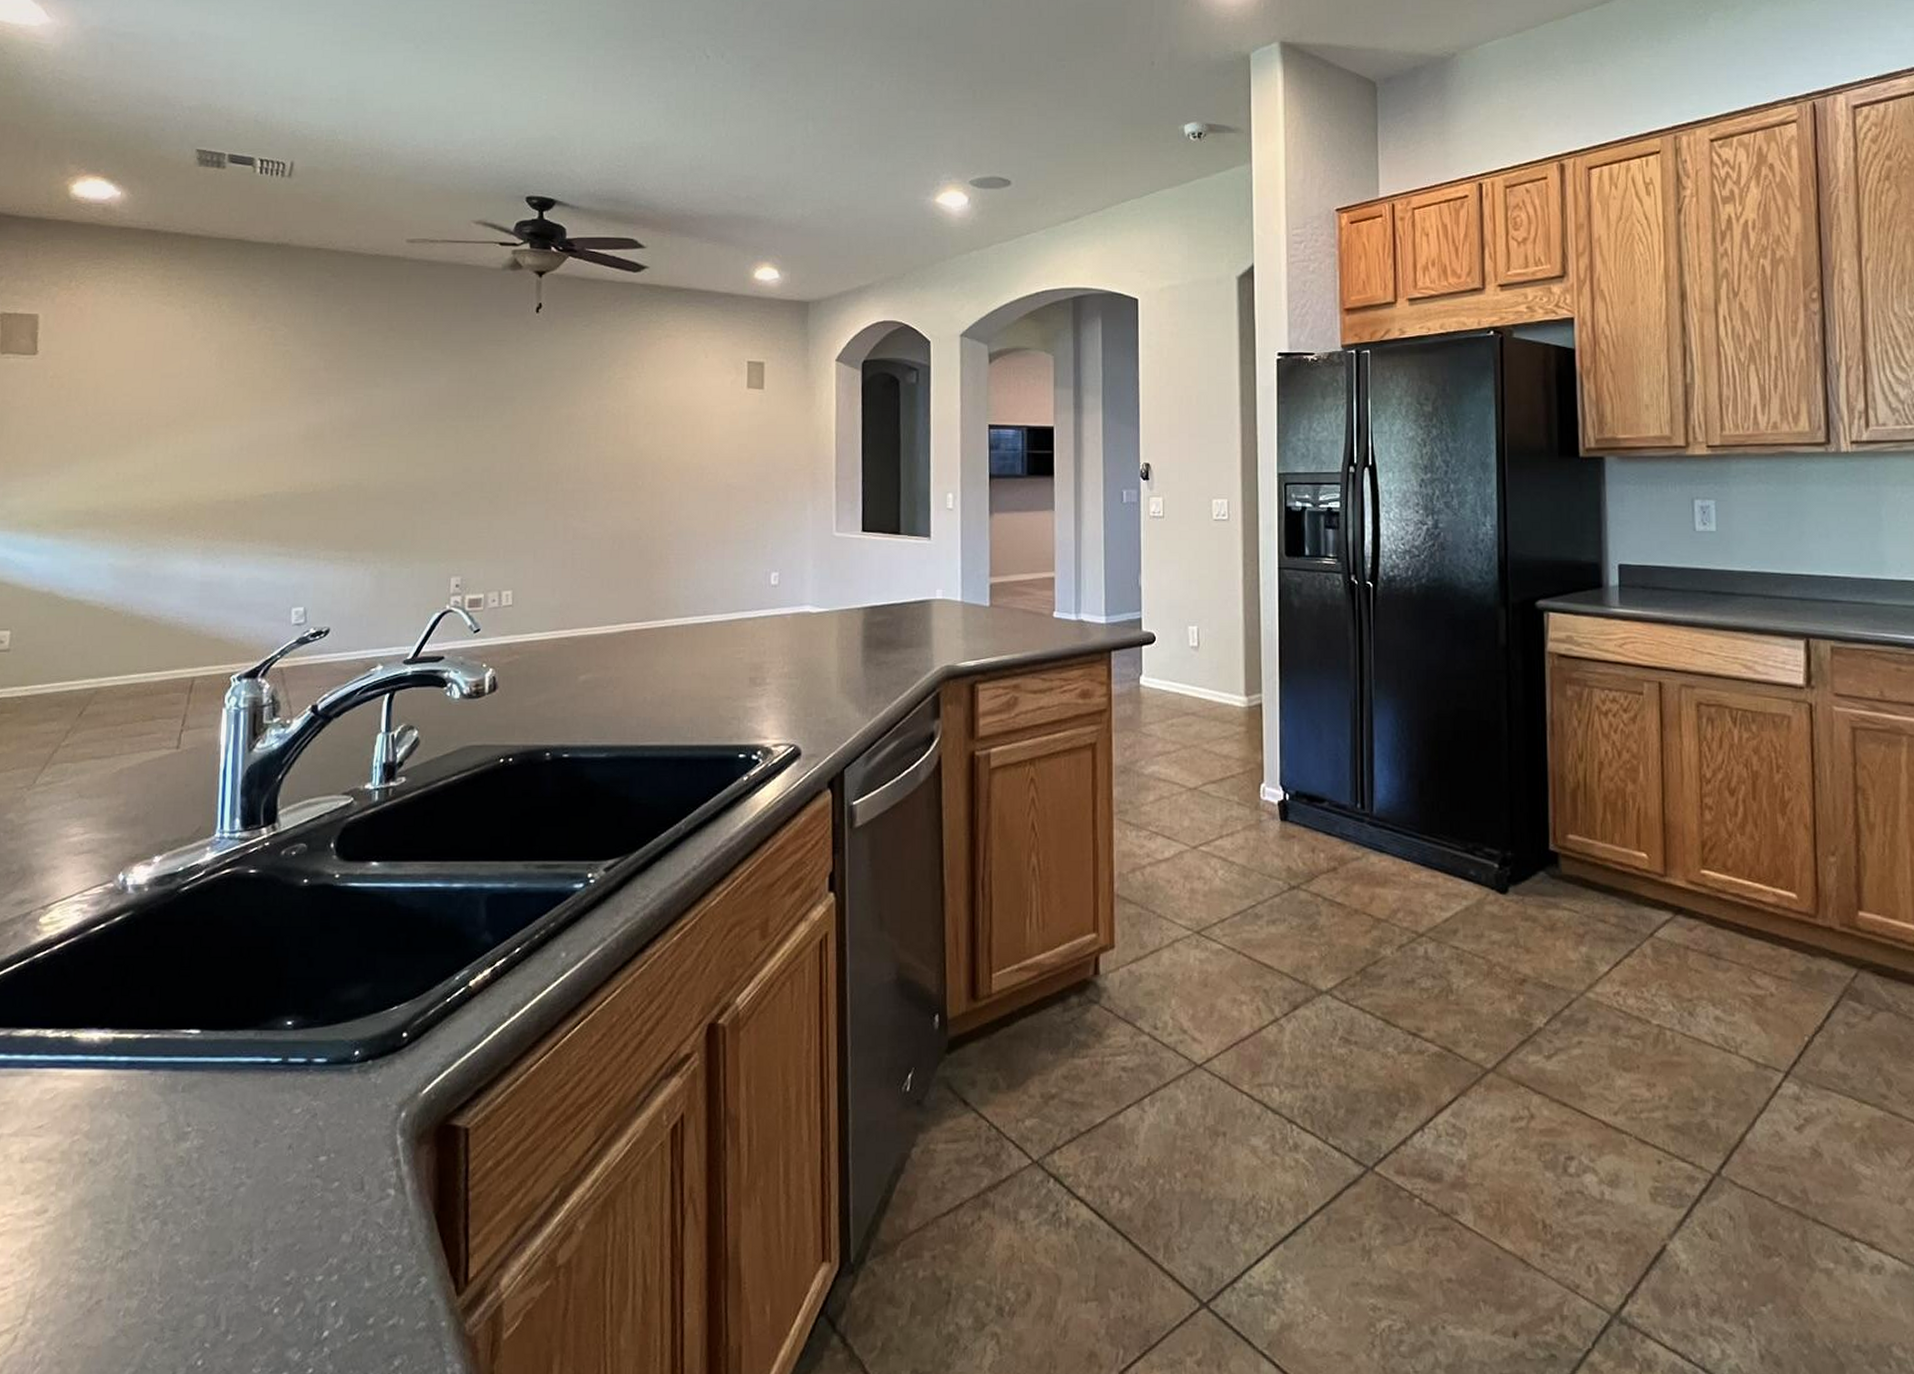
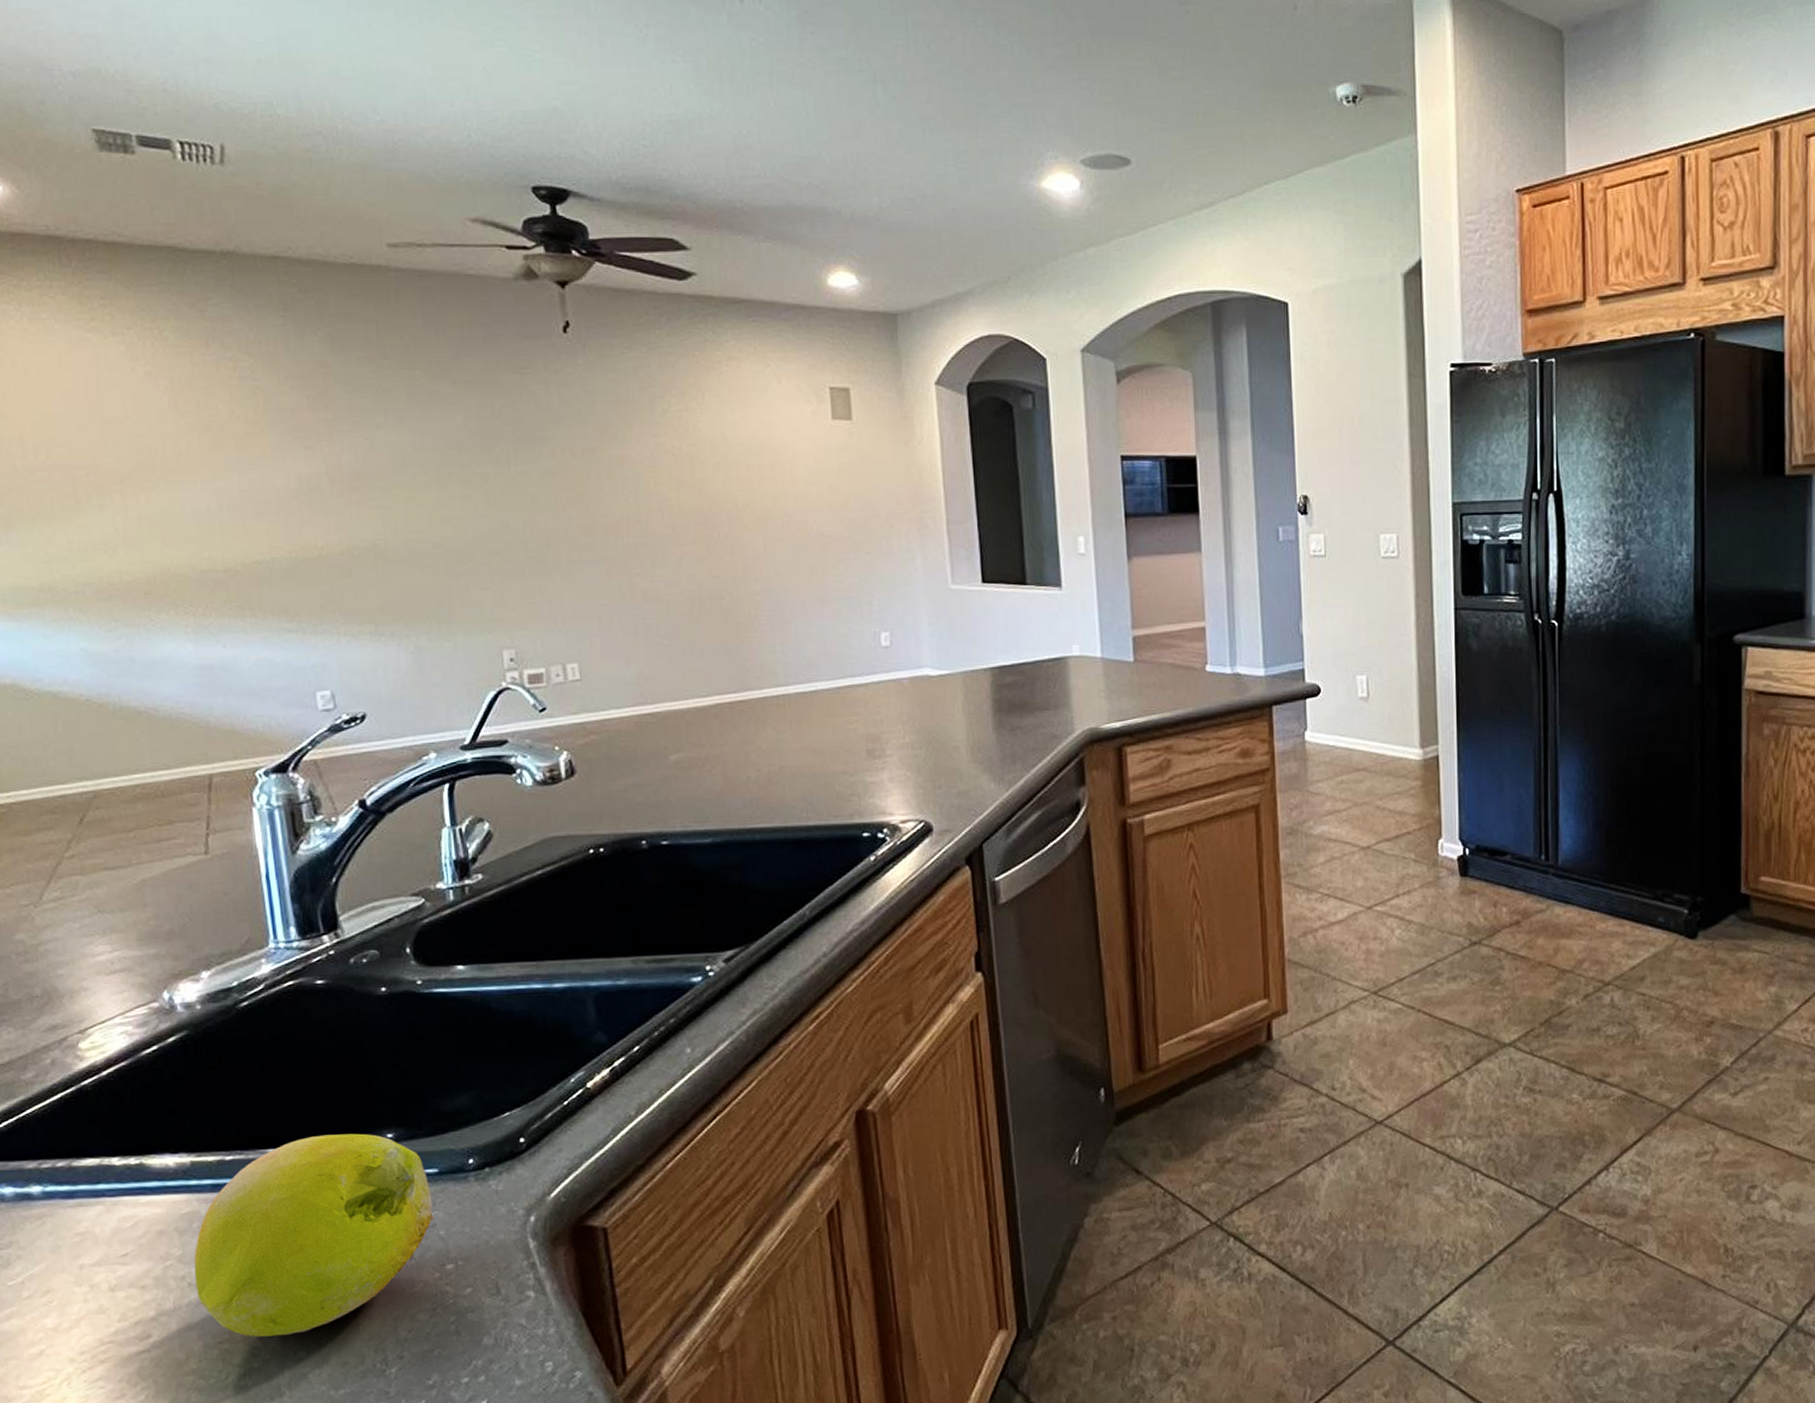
fruit: none [95,1019,317,1219] -> present [194,1133,434,1337]

